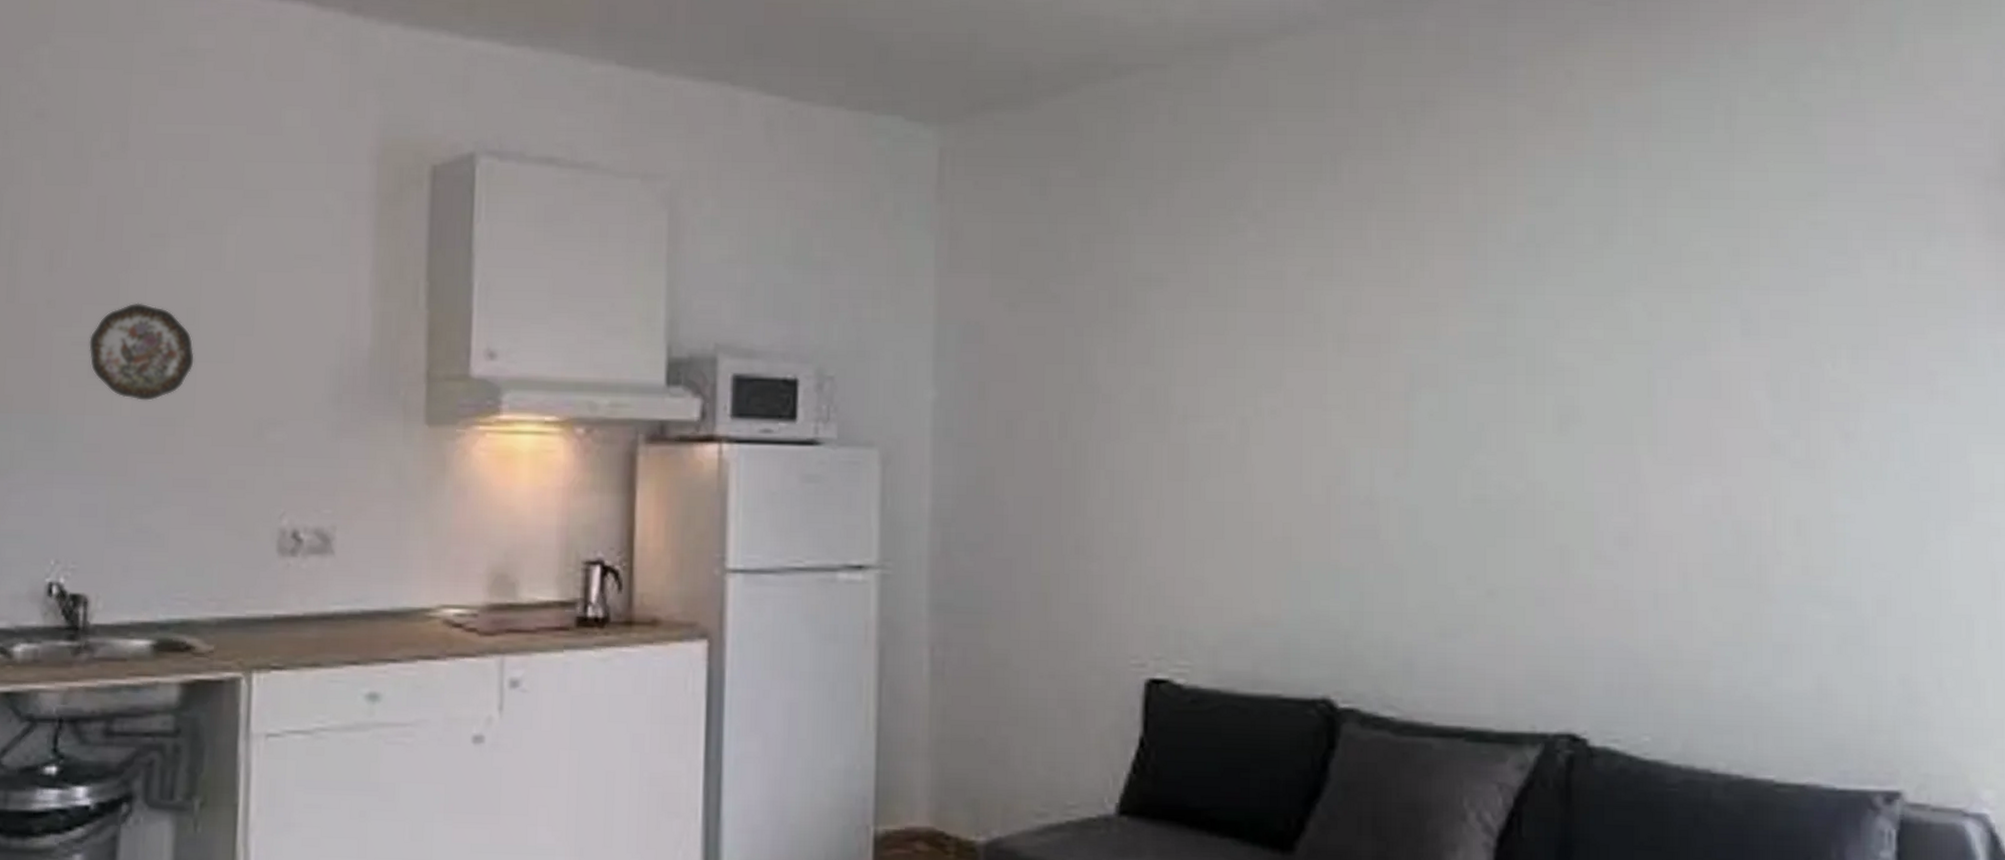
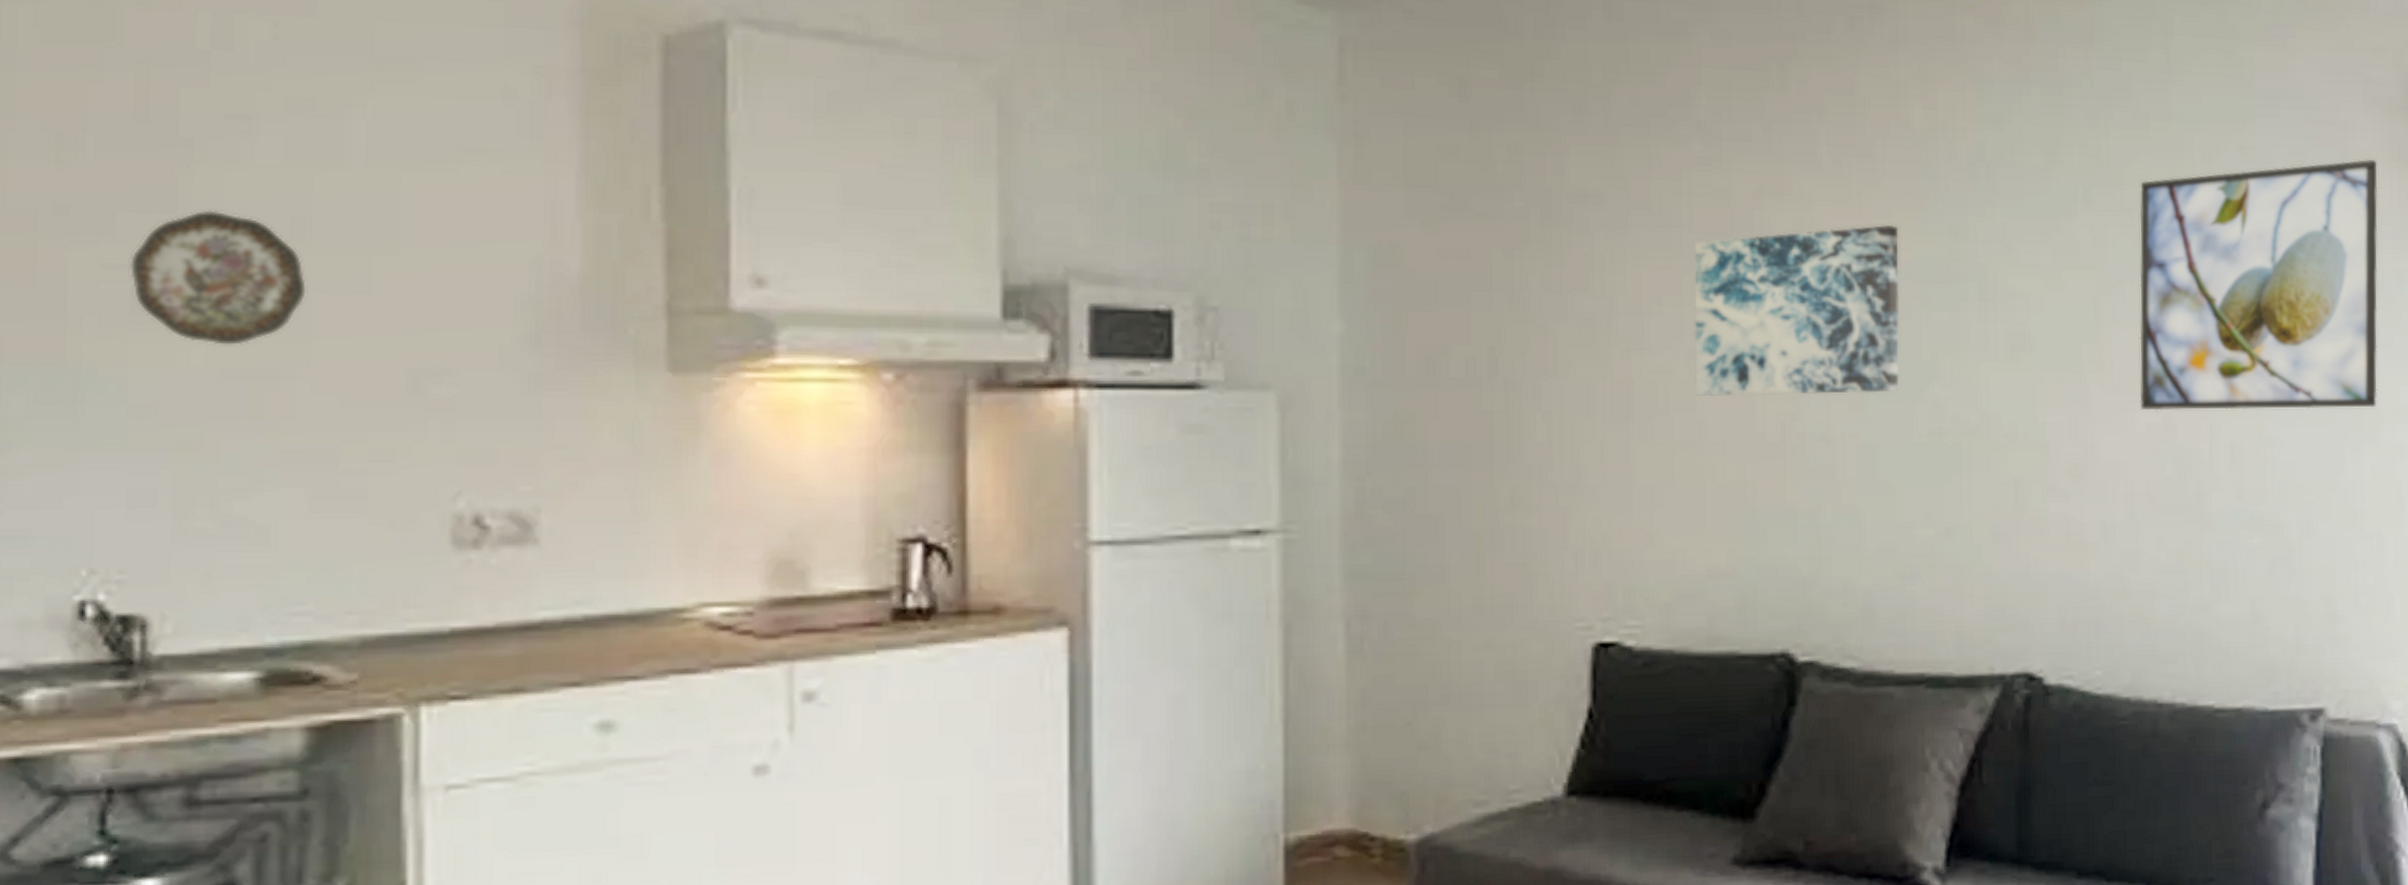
wall art: none [1246,302,1446,461] -> present [1694,224,1900,396]
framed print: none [1696,232,1971,486] -> present [2139,159,2378,411]

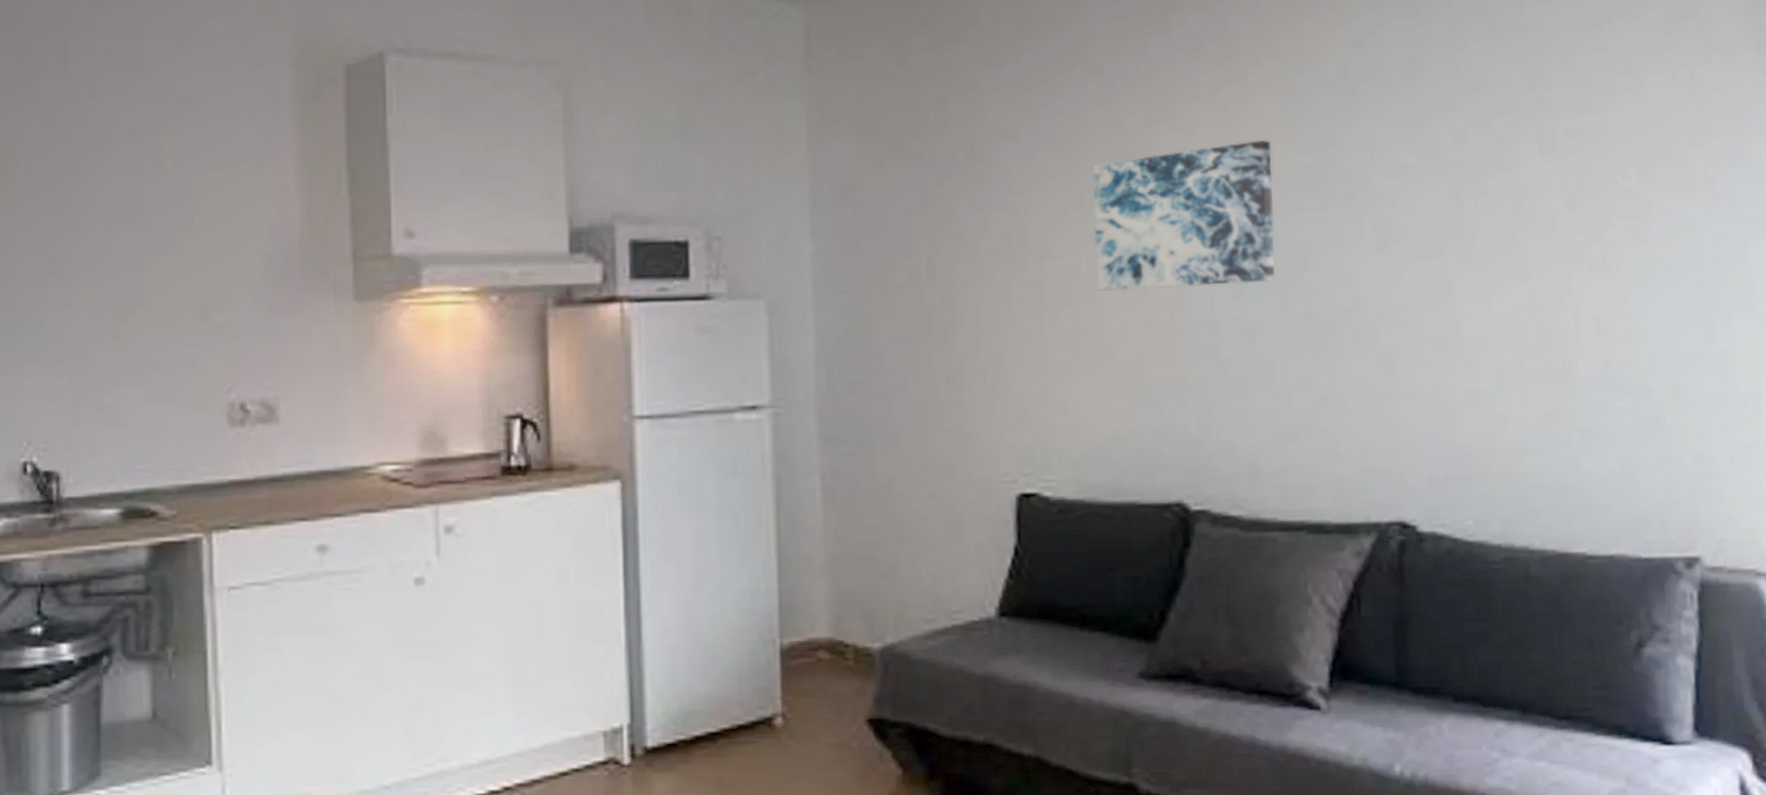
decorative plate: present [130,210,306,345] -> none [45,205,141,293]
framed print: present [2139,159,2378,411] -> none [1499,48,1749,289]

